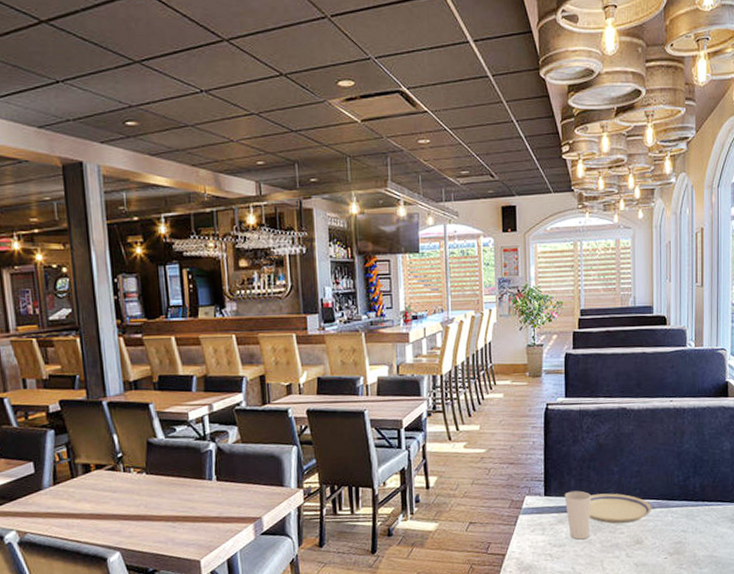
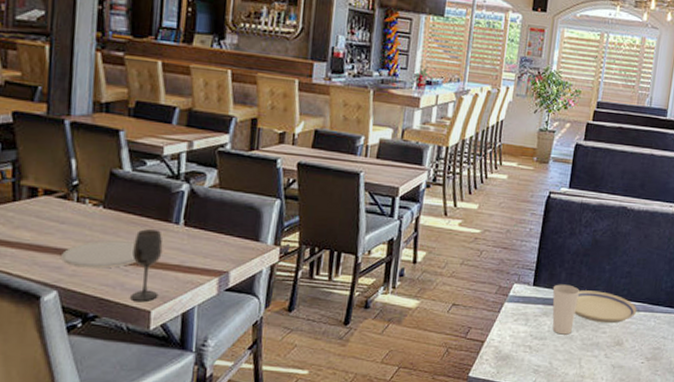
plate: none [118,501,182,529] -> present [61,240,137,269]
wine glass: none [176,487,205,553] -> present [130,229,163,301]

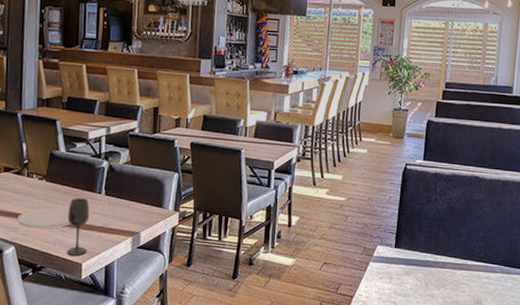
cup: present [552,284,580,335] -> none [413,246,438,293]
plate: present [574,290,637,324] -> none [434,252,494,284]

